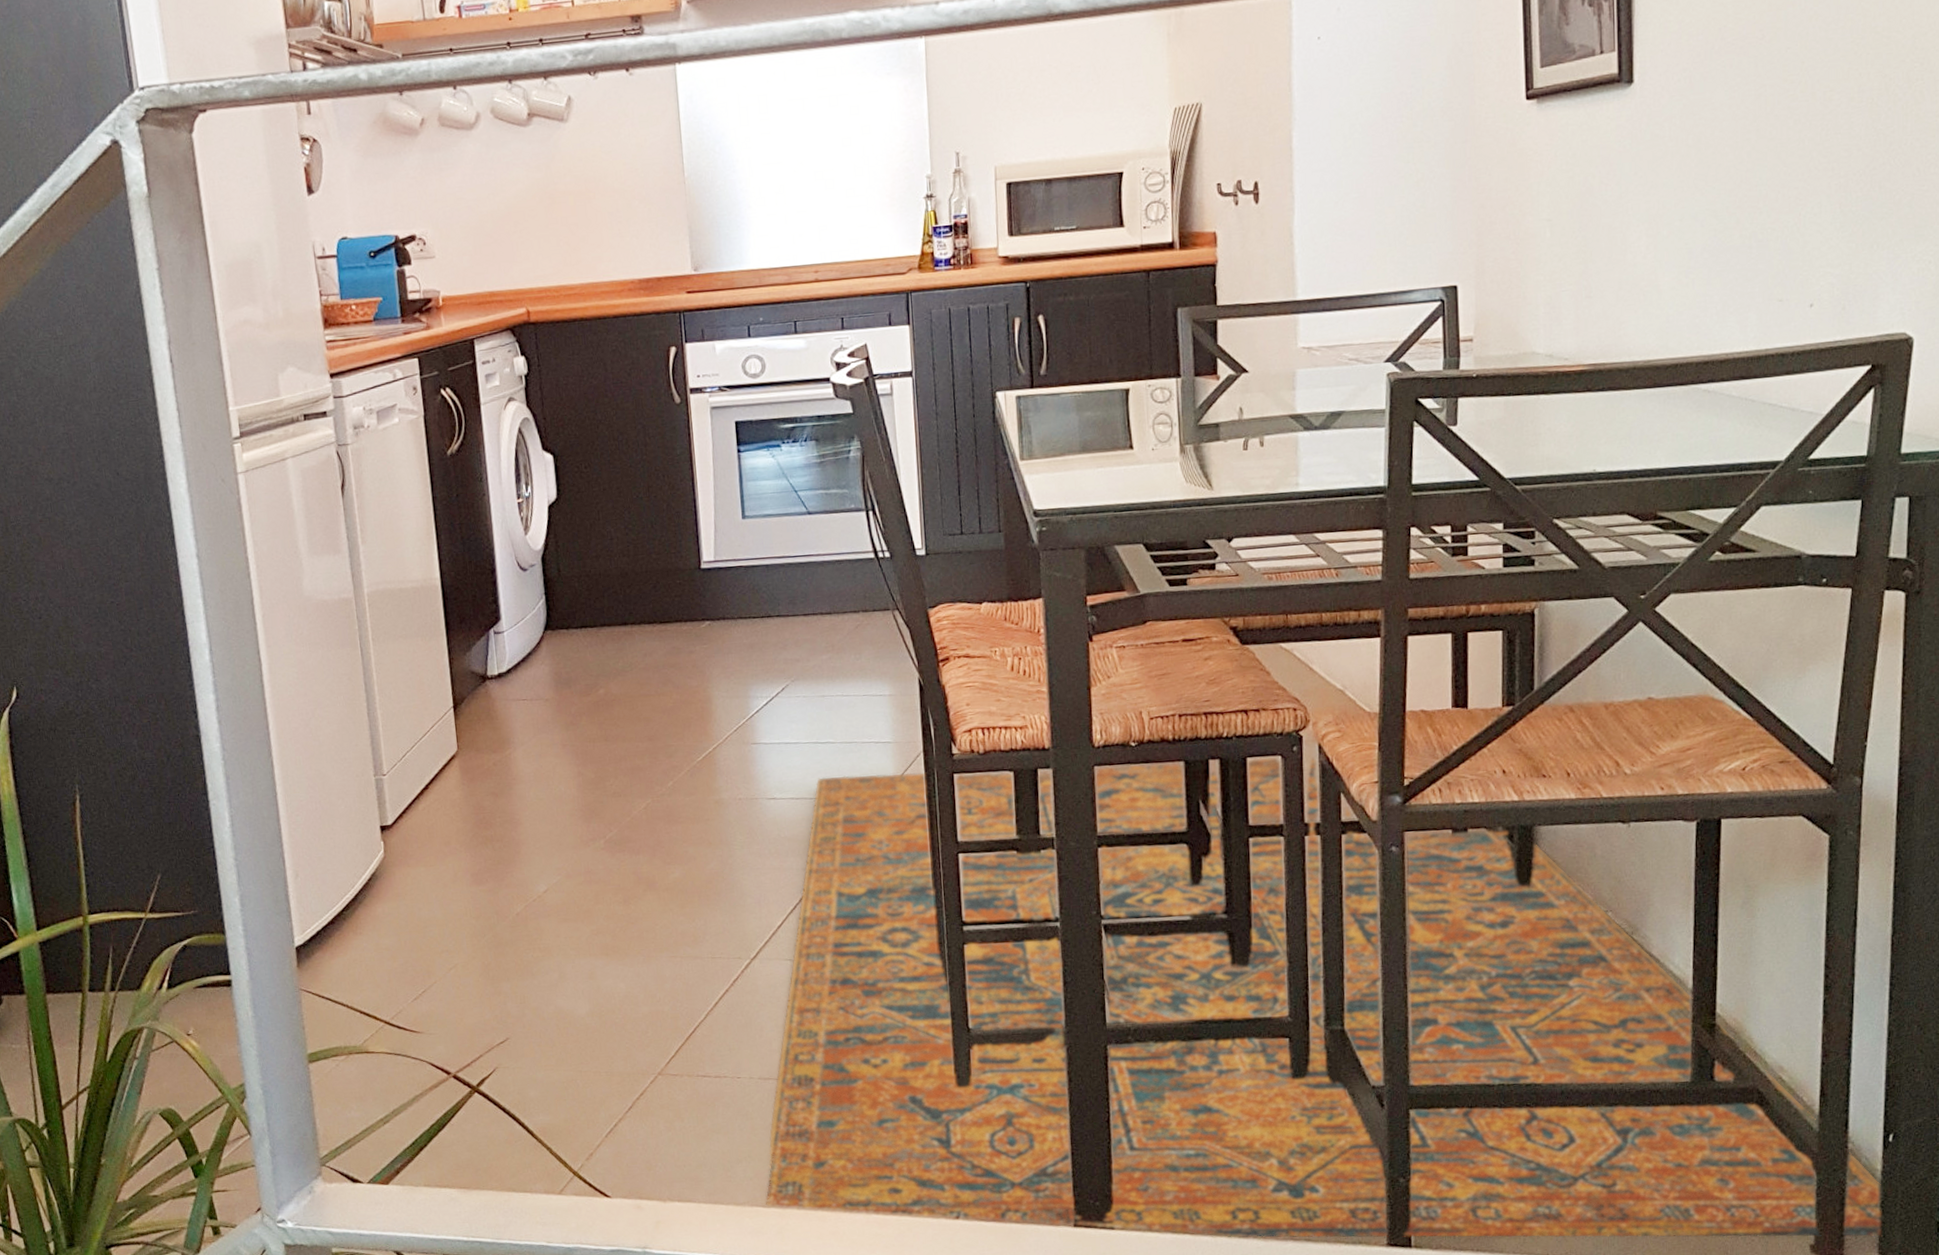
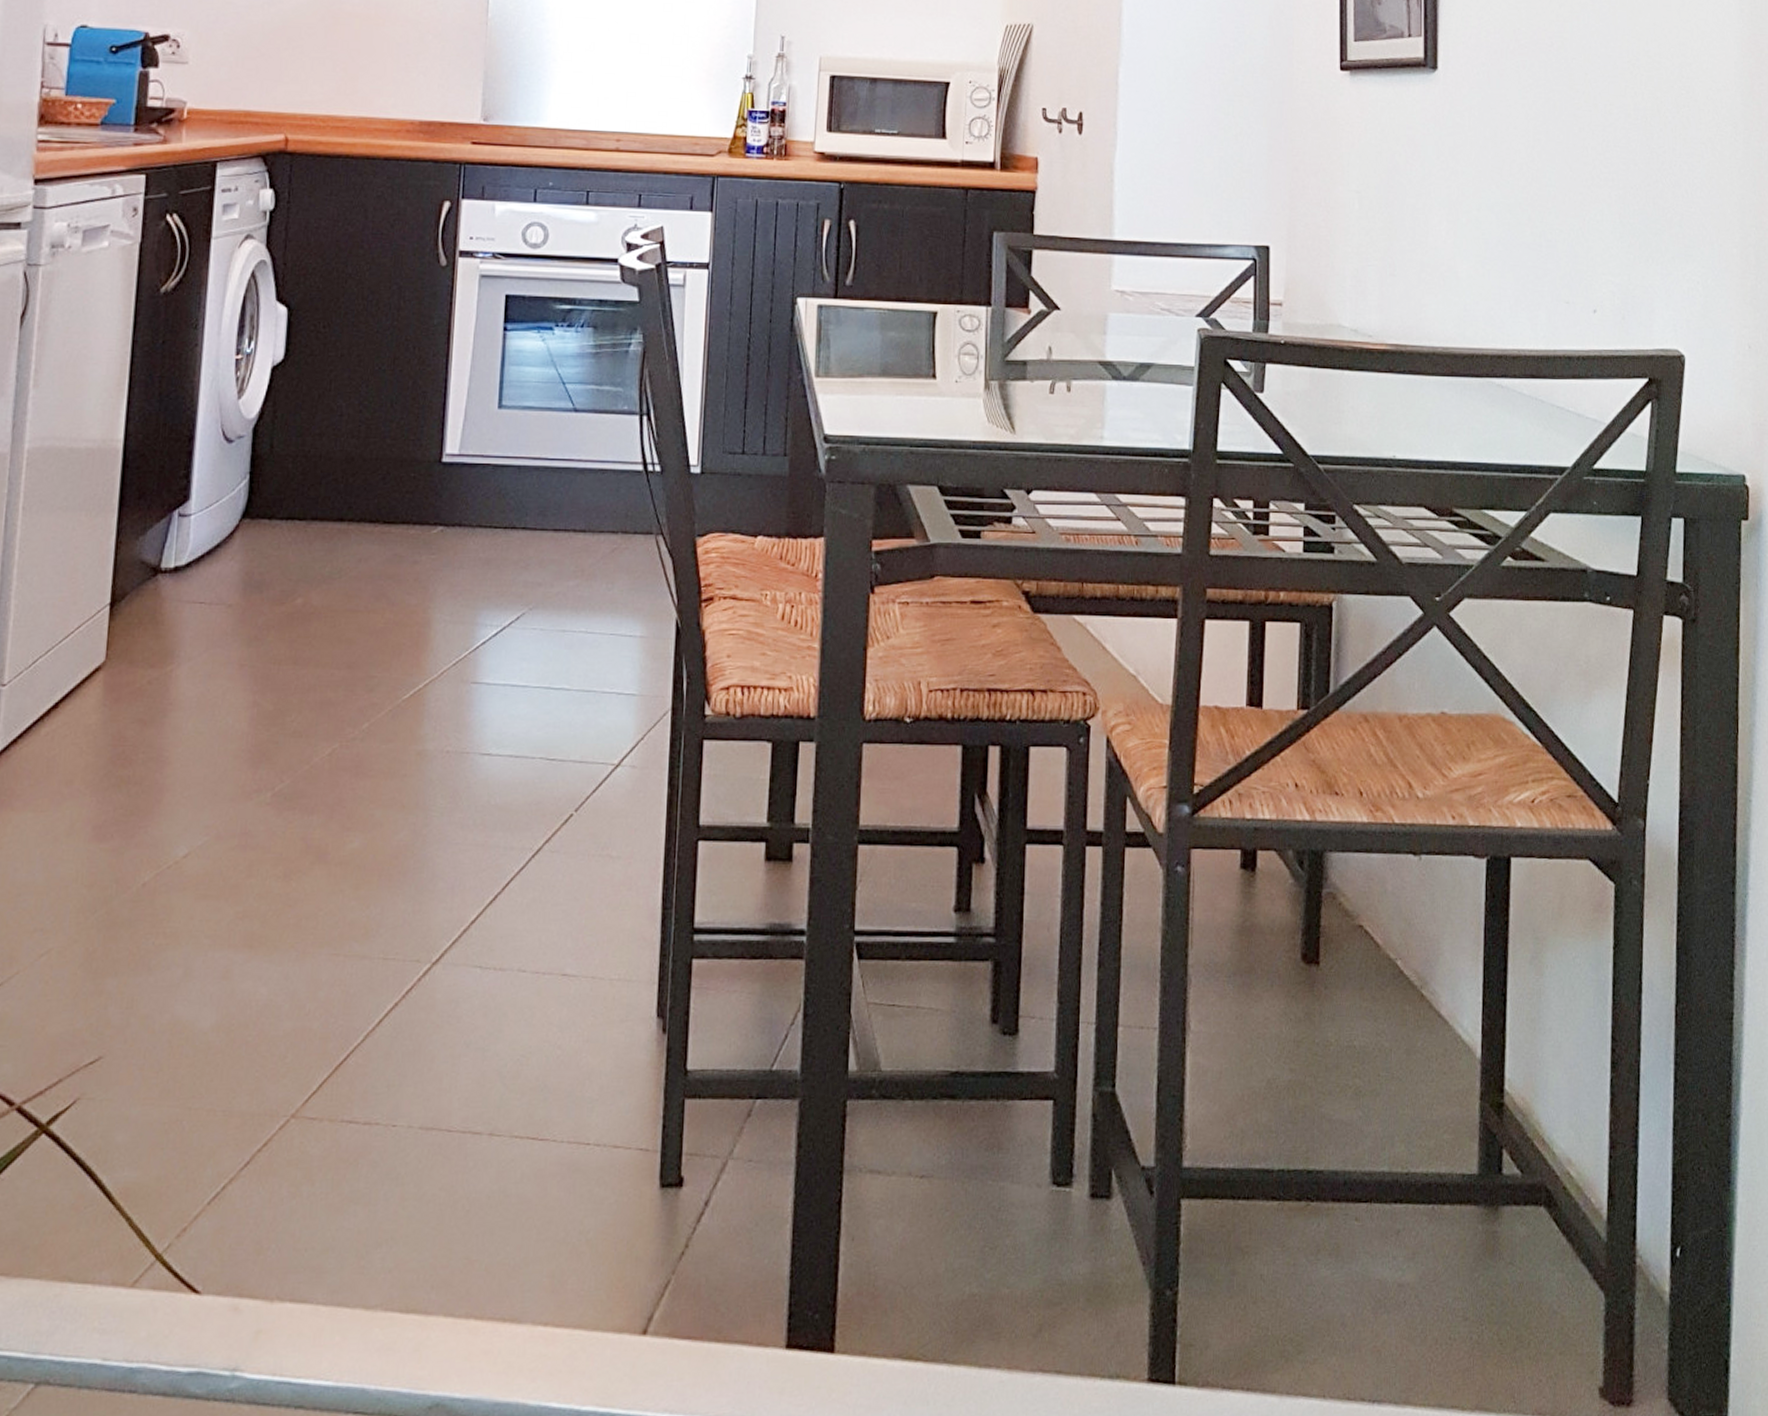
rug: present [766,756,1881,1238] -> none [404,732,1670,1378]

